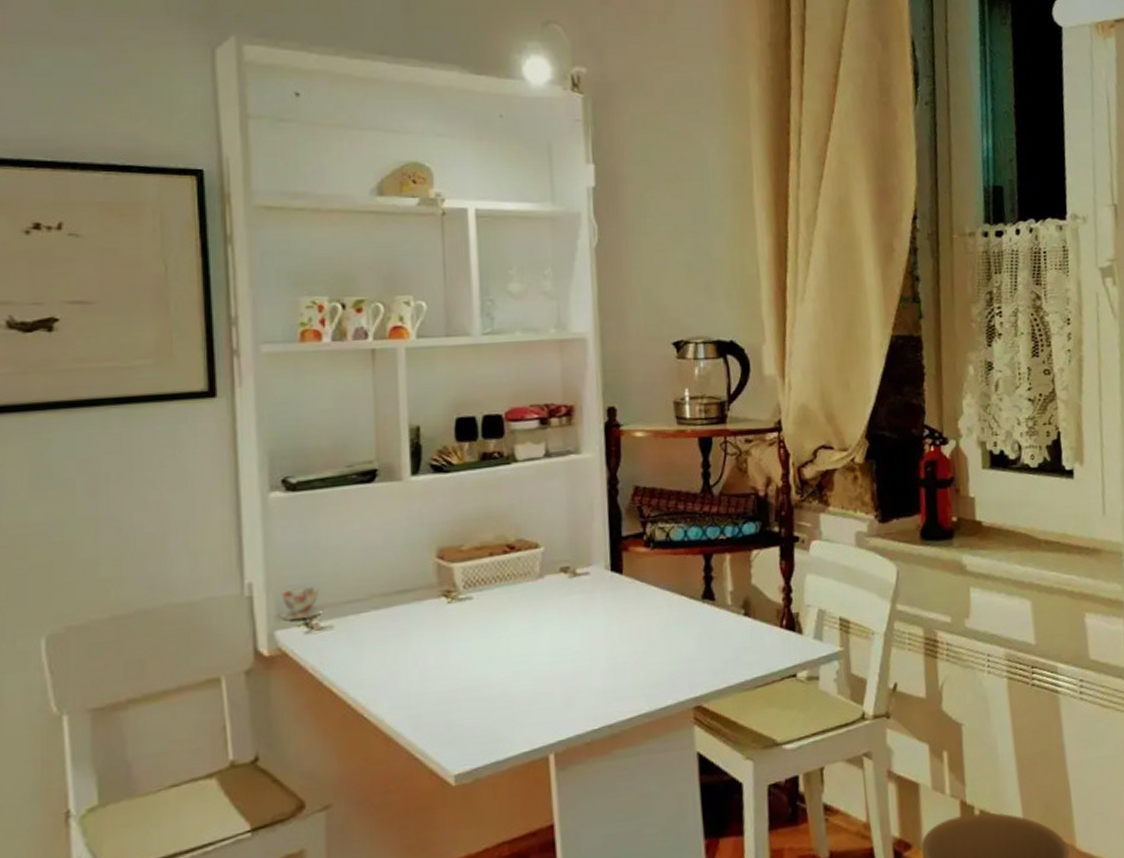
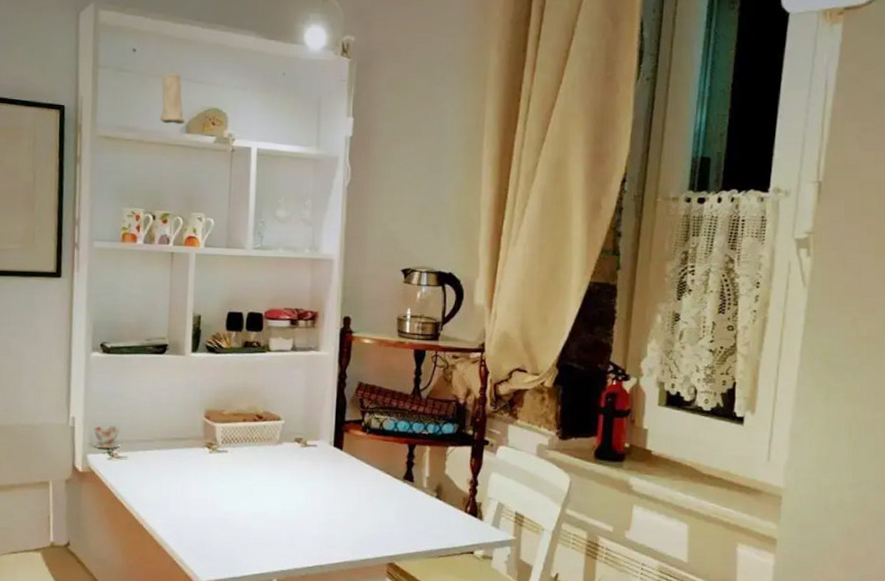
candle: none [339,116,375,186] -> present [159,69,185,124]

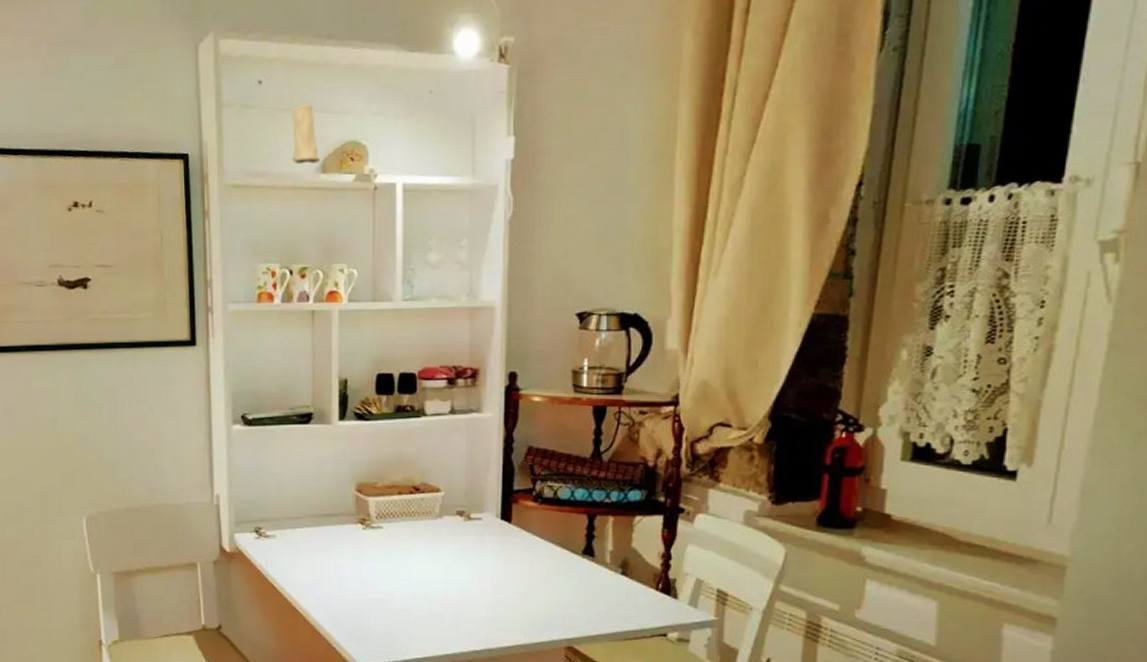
teacup: present [92,425,121,448] -> none [238,503,268,527]

